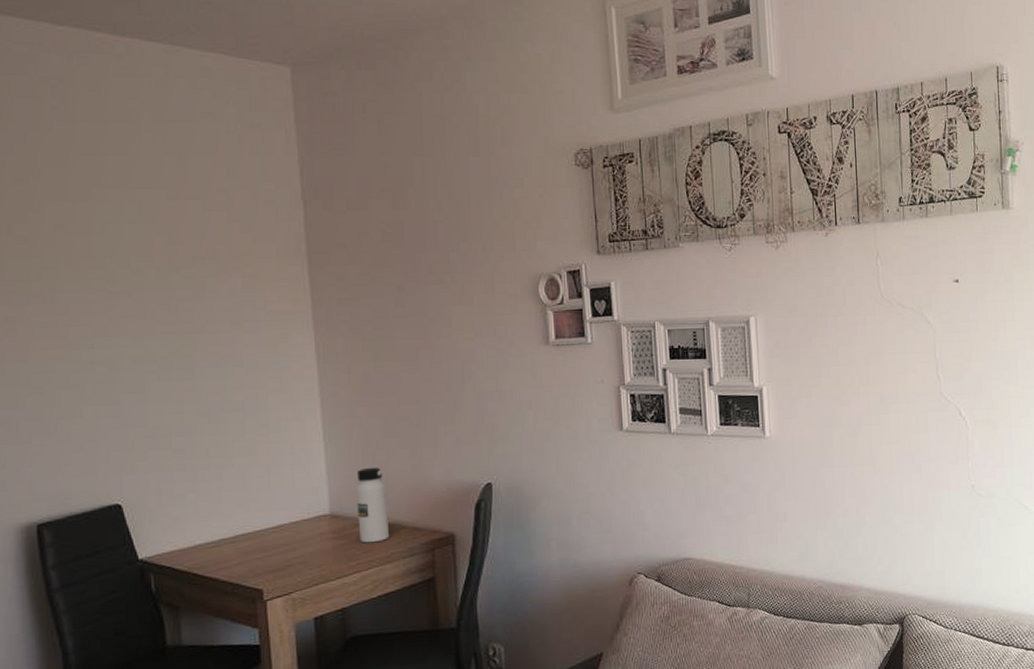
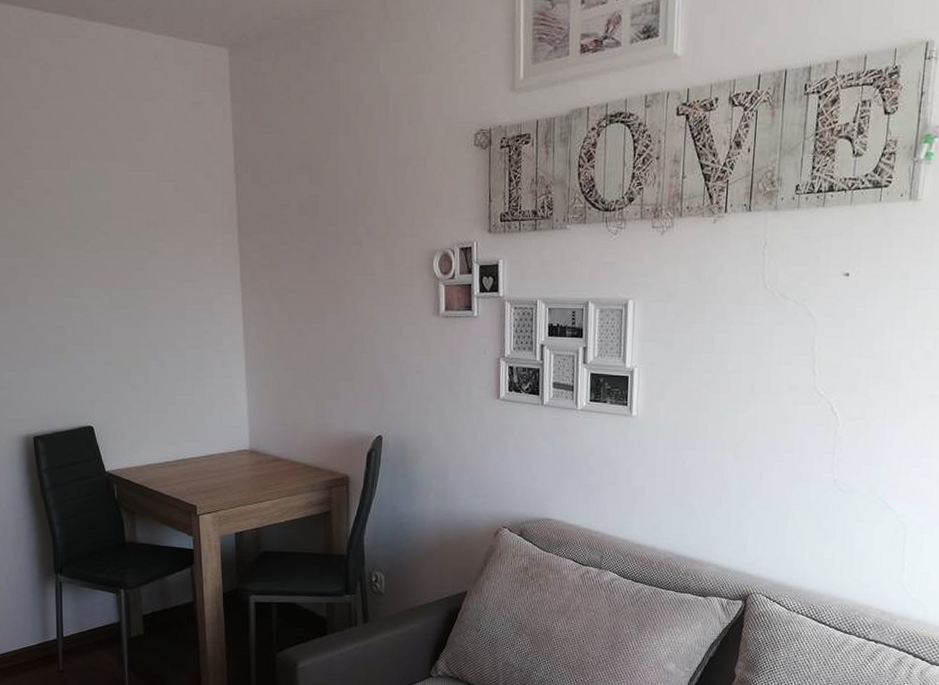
water bottle: present [355,467,390,543] -> none [270,413,297,477]

